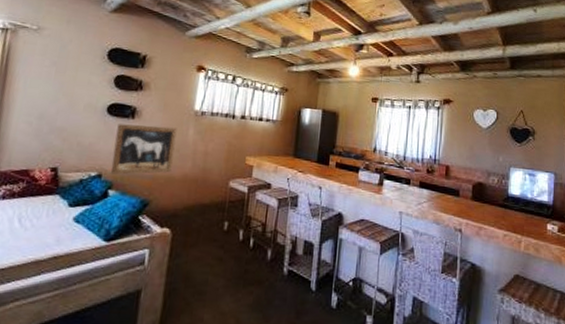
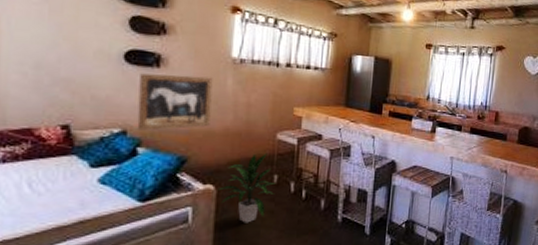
indoor plant: none [172,199,226,269] -> present [217,152,276,223]

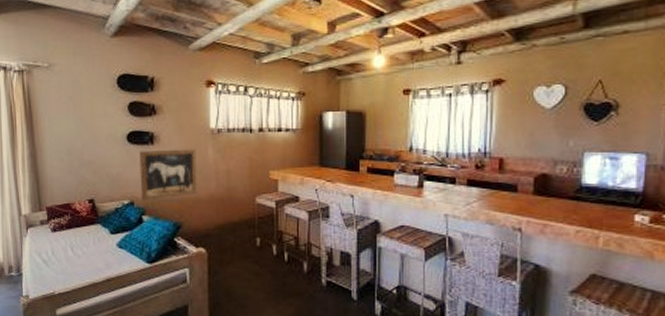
indoor plant: present [217,152,276,223] -> none [208,216,259,285]

